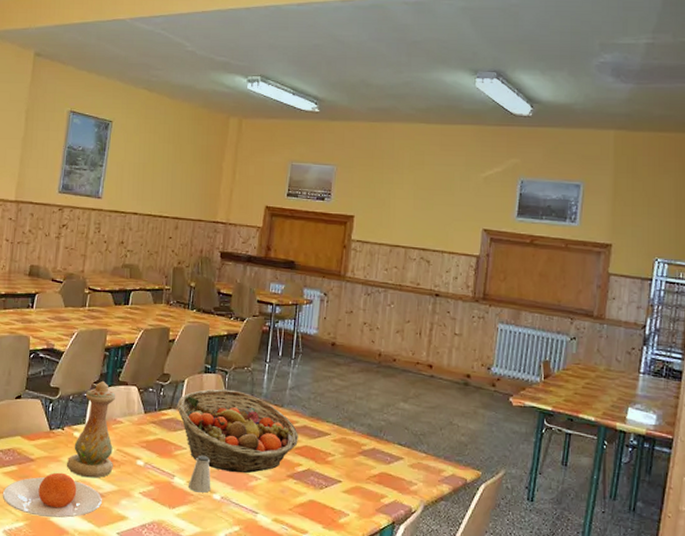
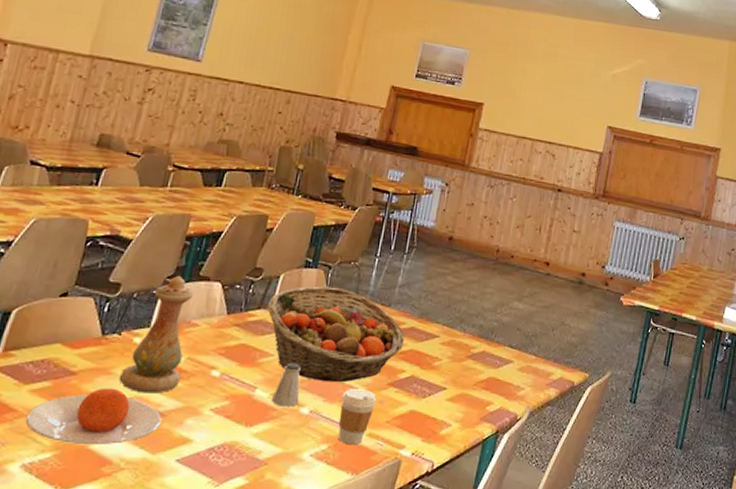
coffee cup: none [247,479,278,528] -> present [338,389,376,445]

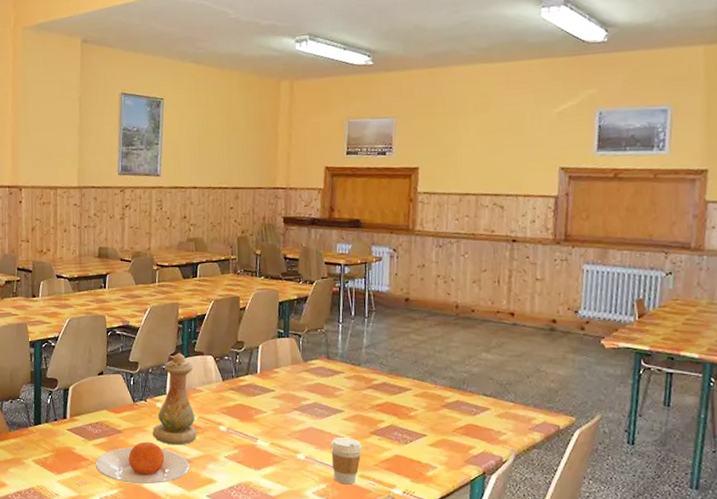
fruit basket: present [267,286,405,383] -> none [253,352,379,433]
saltshaker: present [272,362,302,407] -> none [272,417,295,453]

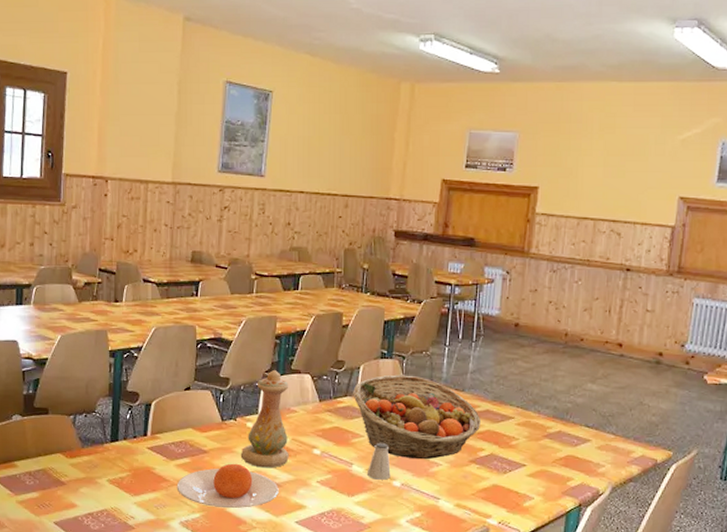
fruit basket: none [253,352,379,433] -> present [353,374,482,460]
saltshaker: none [272,417,295,453] -> present [368,442,391,480]
coffee cup: present [331,438,362,485] -> none [428,465,460,514]

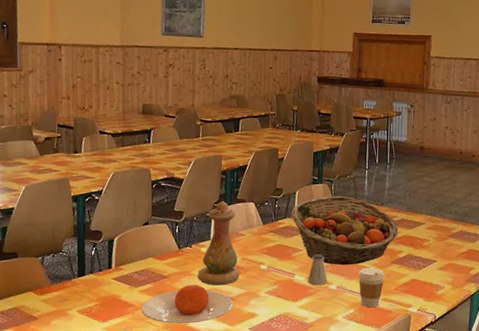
coffee cup: none [428,465,460,514] -> present [358,268,384,308]

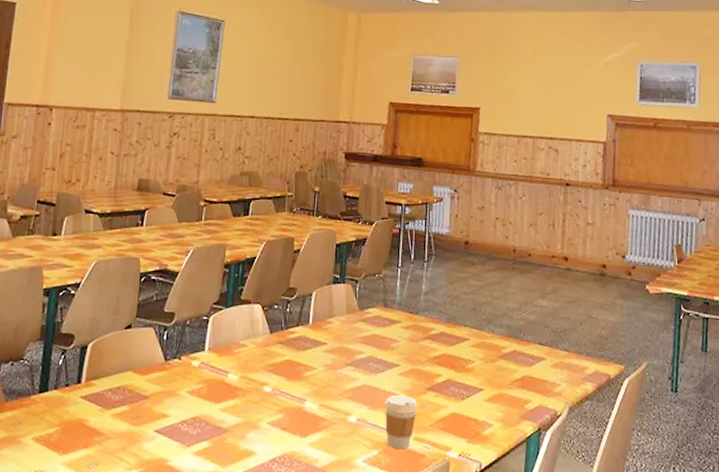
plate: present [141,284,233,324] -> none [112,408,226,462]
vase: present [197,200,240,286] -> none [184,300,238,412]
fruit basket: present [291,196,399,265] -> none [305,300,437,391]
saltshaker: present [308,253,328,286] -> none [321,374,346,416]

